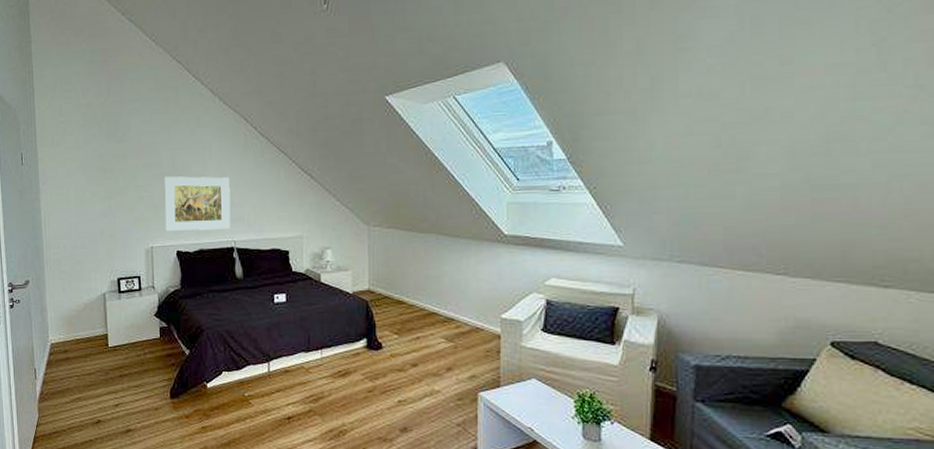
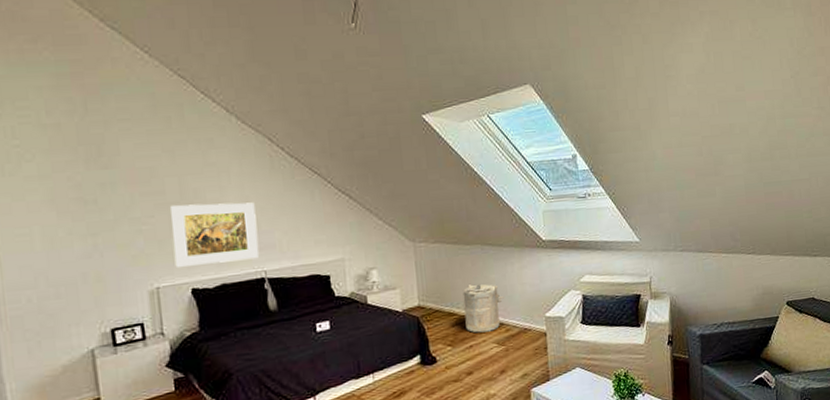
laundry hamper: none [413,274,458,325] -> present [463,284,505,333]

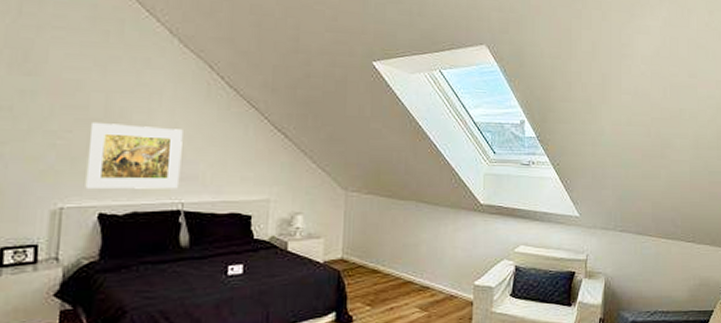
laundry hamper: present [463,284,505,333] -> none [389,242,435,295]

